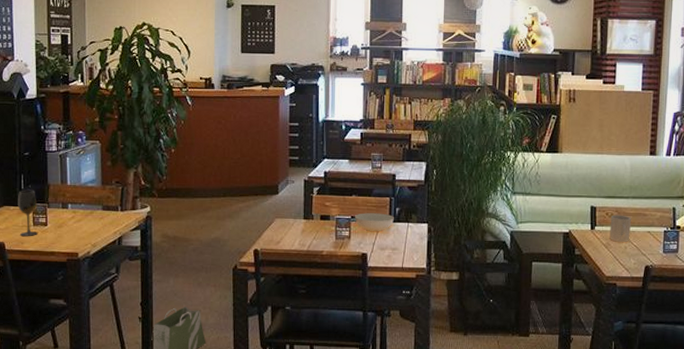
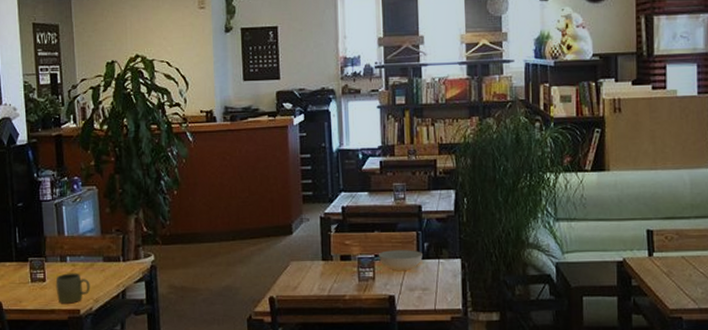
wine glass: present [18,189,37,237] -> none [13,243,36,295]
mug: none [56,219,89,247] -> present [55,273,91,304]
cup: present [610,214,632,243] -> none [670,238,696,270]

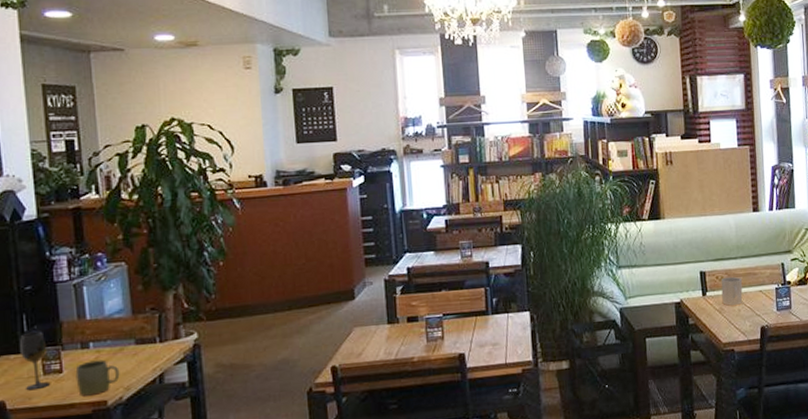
wine glass: none [13,243,36,295] -> present [20,331,50,391]
bowl: present [378,250,423,272] -> none [446,306,492,329]
cup: none [670,238,696,270] -> present [721,277,743,307]

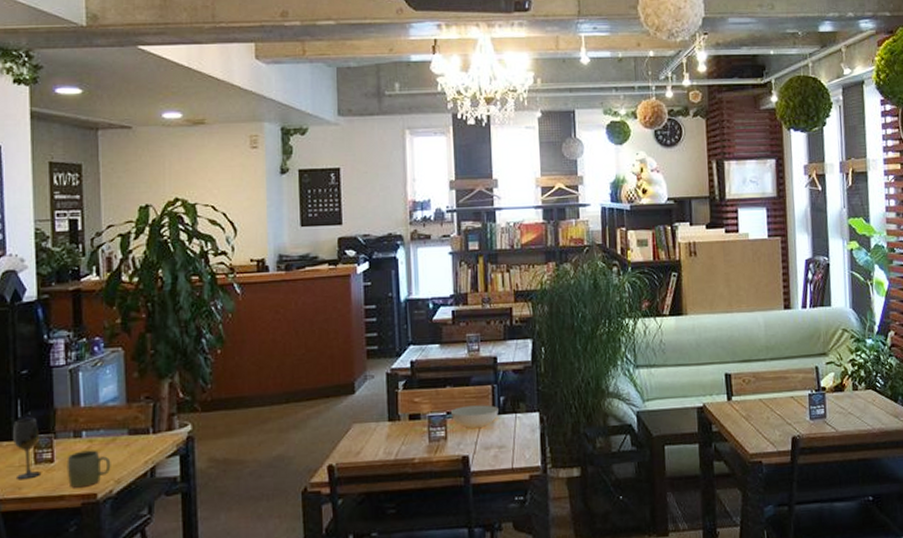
bowl: none [446,306,492,329] -> present [450,405,498,429]
cup: present [721,277,743,307] -> none [748,380,772,413]

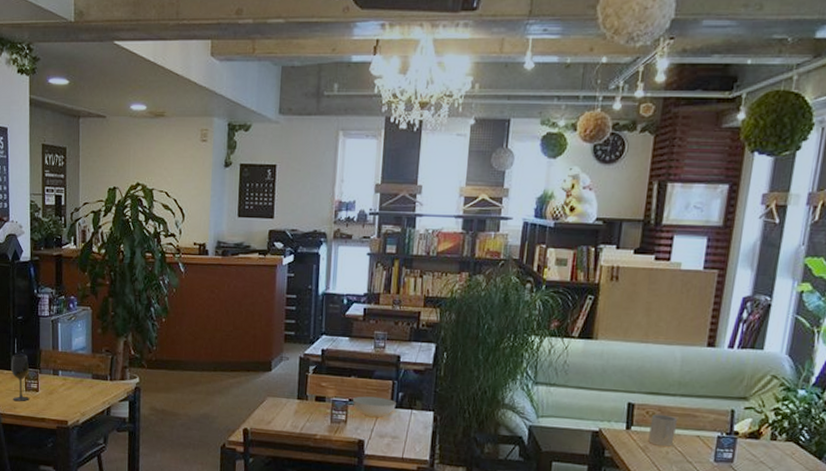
mug: present [67,450,111,488] -> none [47,386,79,415]
cup: none [748,380,772,413] -> present [648,414,678,448]

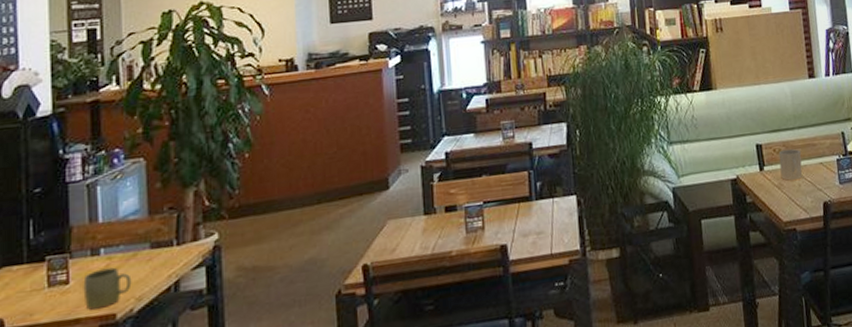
wine glass: present [11,354,30,402] -> none [25,238,54,306]
mug: none [47,386,79,415] -> present [83,267,132,310]
bowl: present [352,396,396,418] -> none [487,191,536,218]

